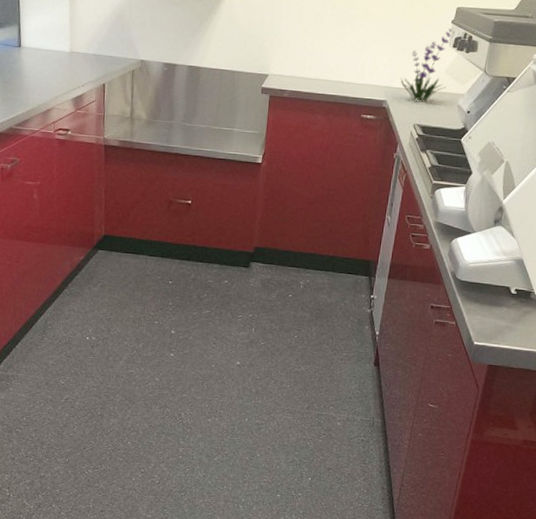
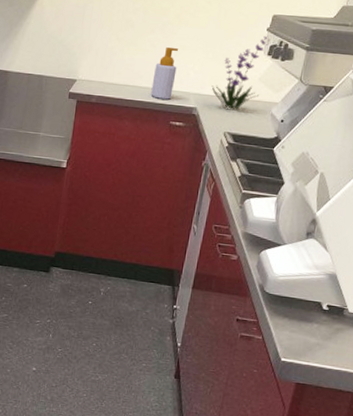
soap bottle: none [342,41,367,93] -> present [150,47,178,100]

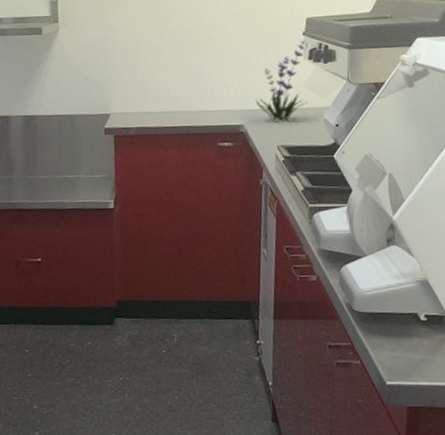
soap bottle: present [150,47,178,100] -> none [191,66,216,121]

